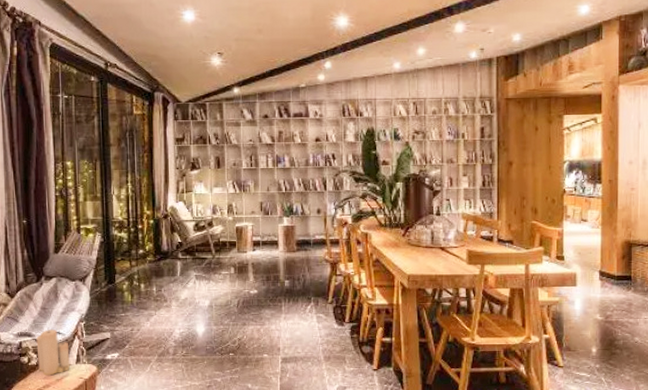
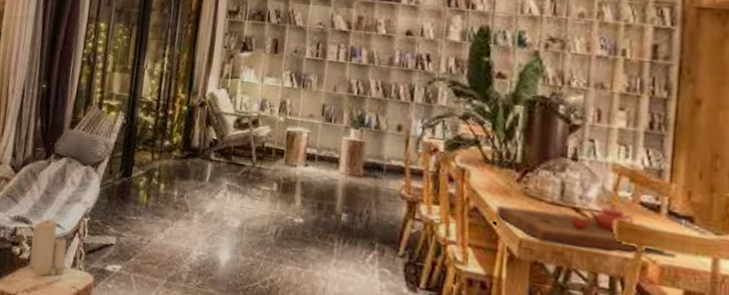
tea set: none [391,241,505,275] -> present [495,204,678,258]

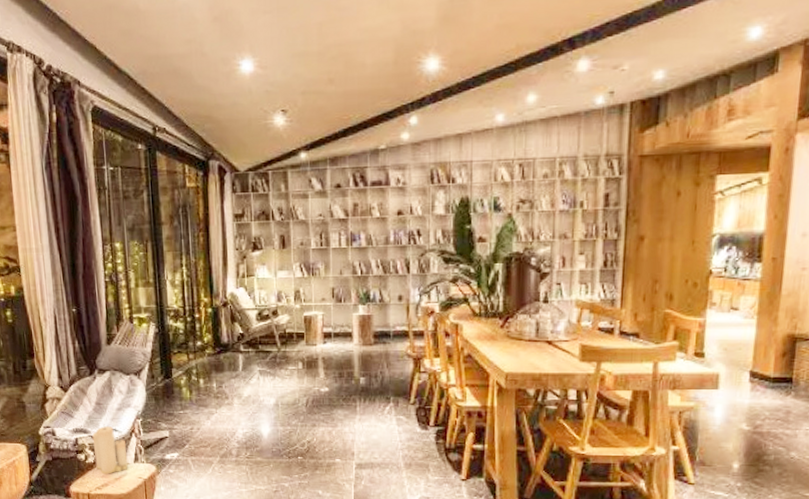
tea set: present [495,204,678,258] -> none [485,333,628,373]

